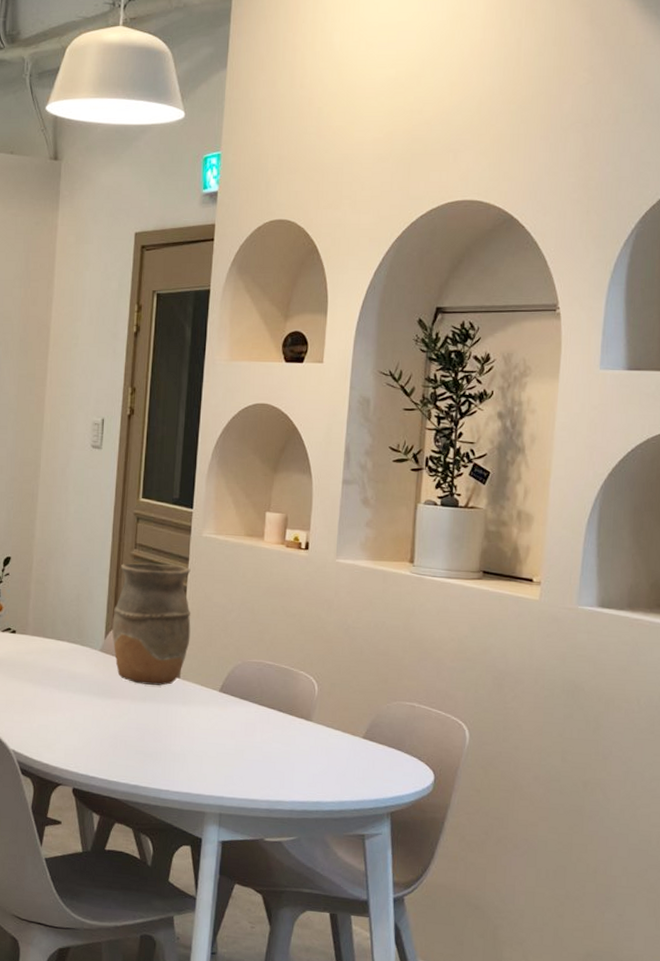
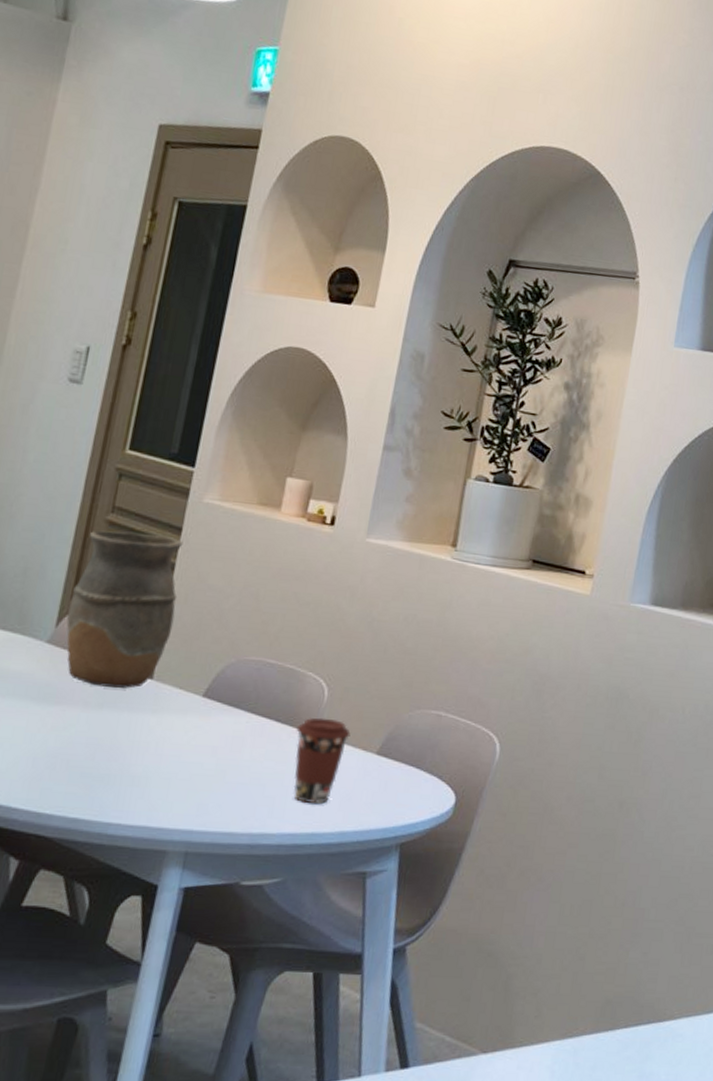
coffee cup: none [295,708,340,778] -> present [293,717,351,803]

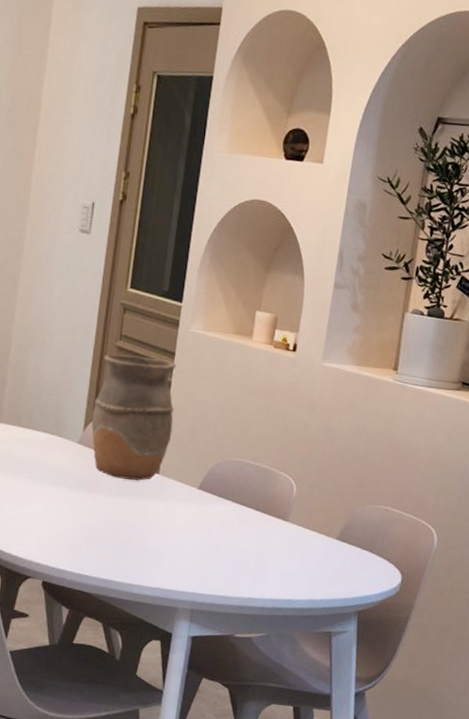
coffee cup: present [293,717,351,803] -> none [272,508,315,577]

